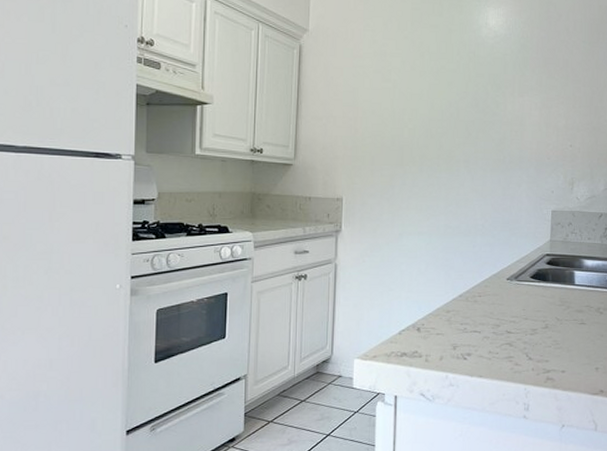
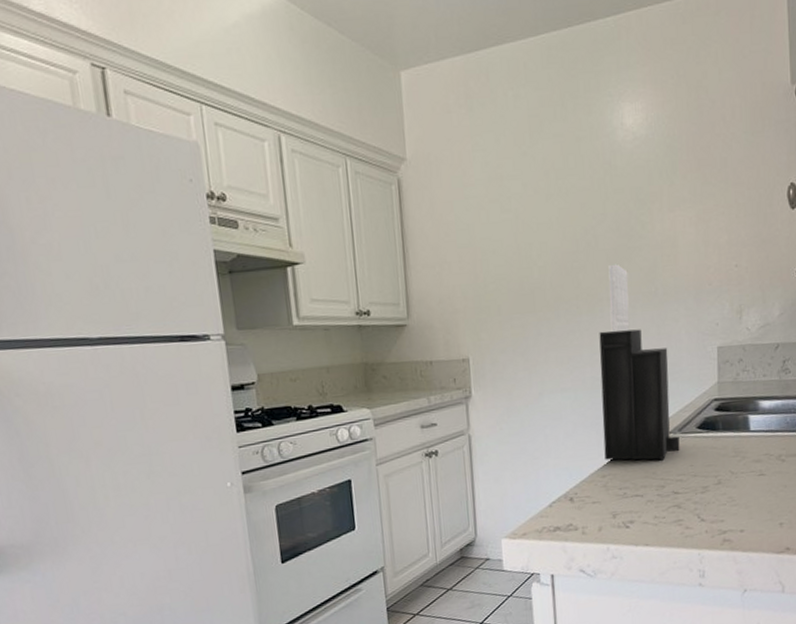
knife block: none [450,133,515,303] -> present [599,264,680,460]

